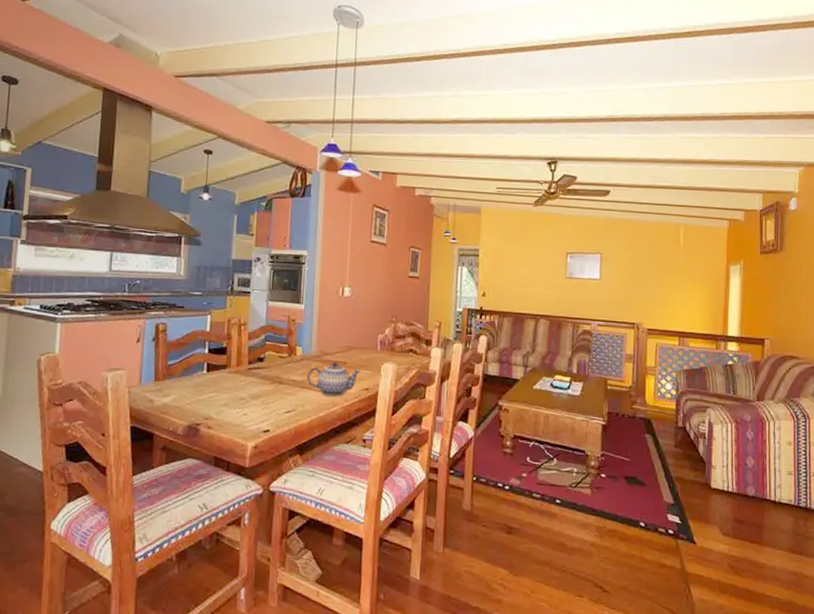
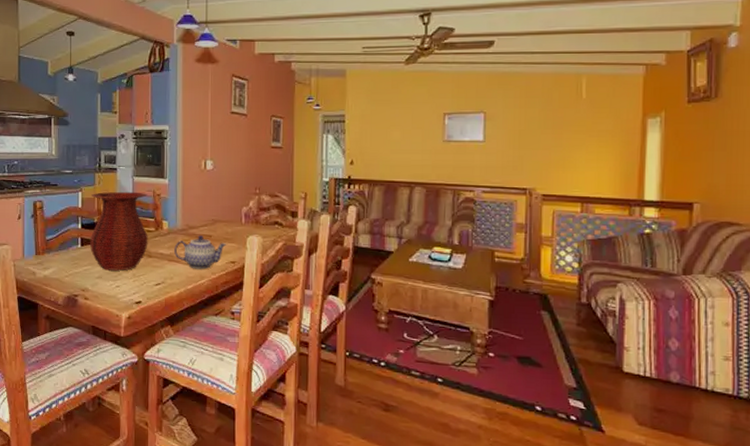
vase: none [217,315,282,398] -> present [90,191,148,271]

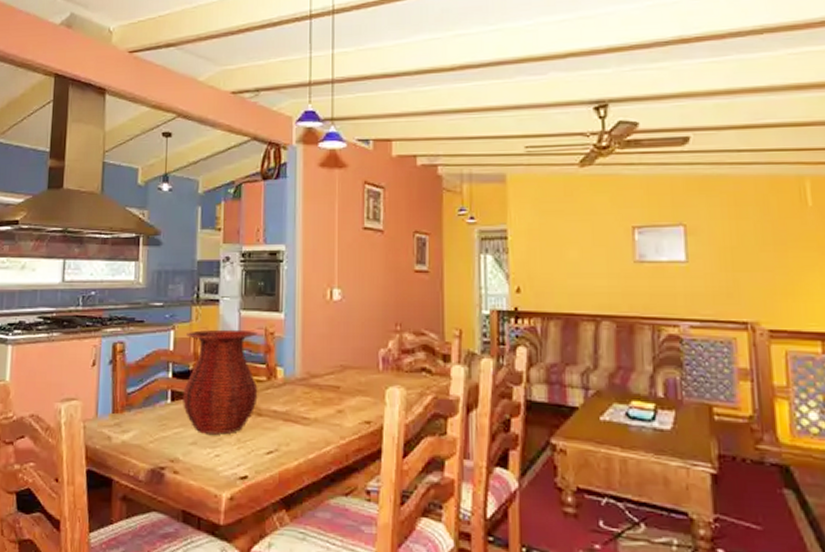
teapot: present [174,235,227,270] -> none [292,386,360,432]

